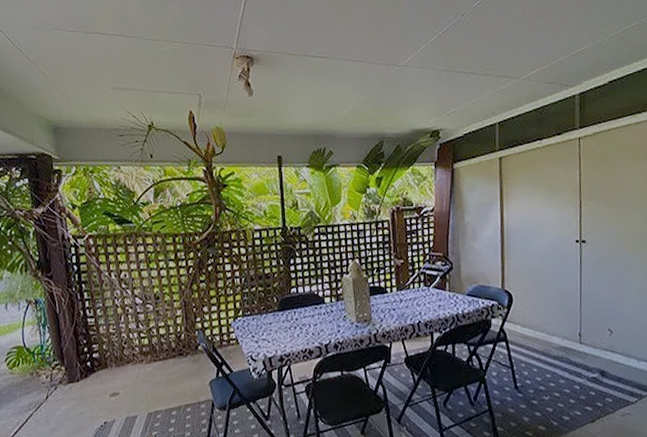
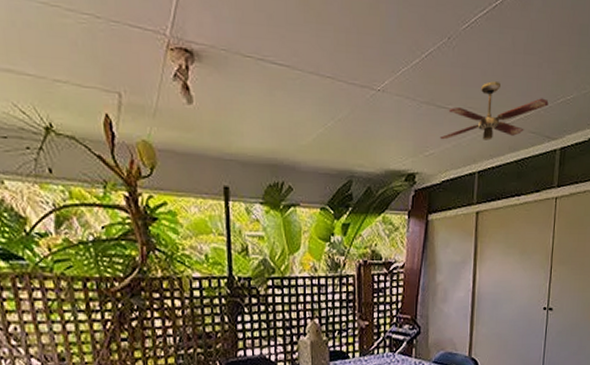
ceiling fan: none [460,44,564,99] -> present [439,81,549,141]

